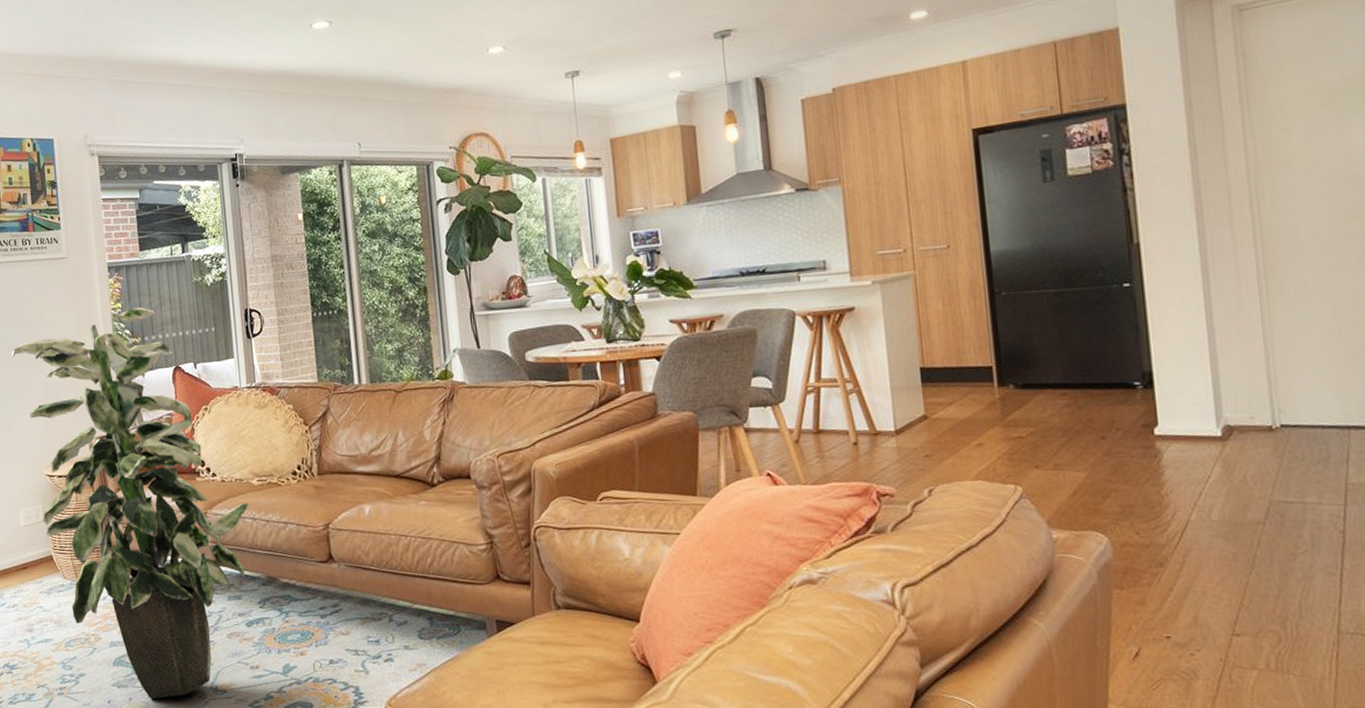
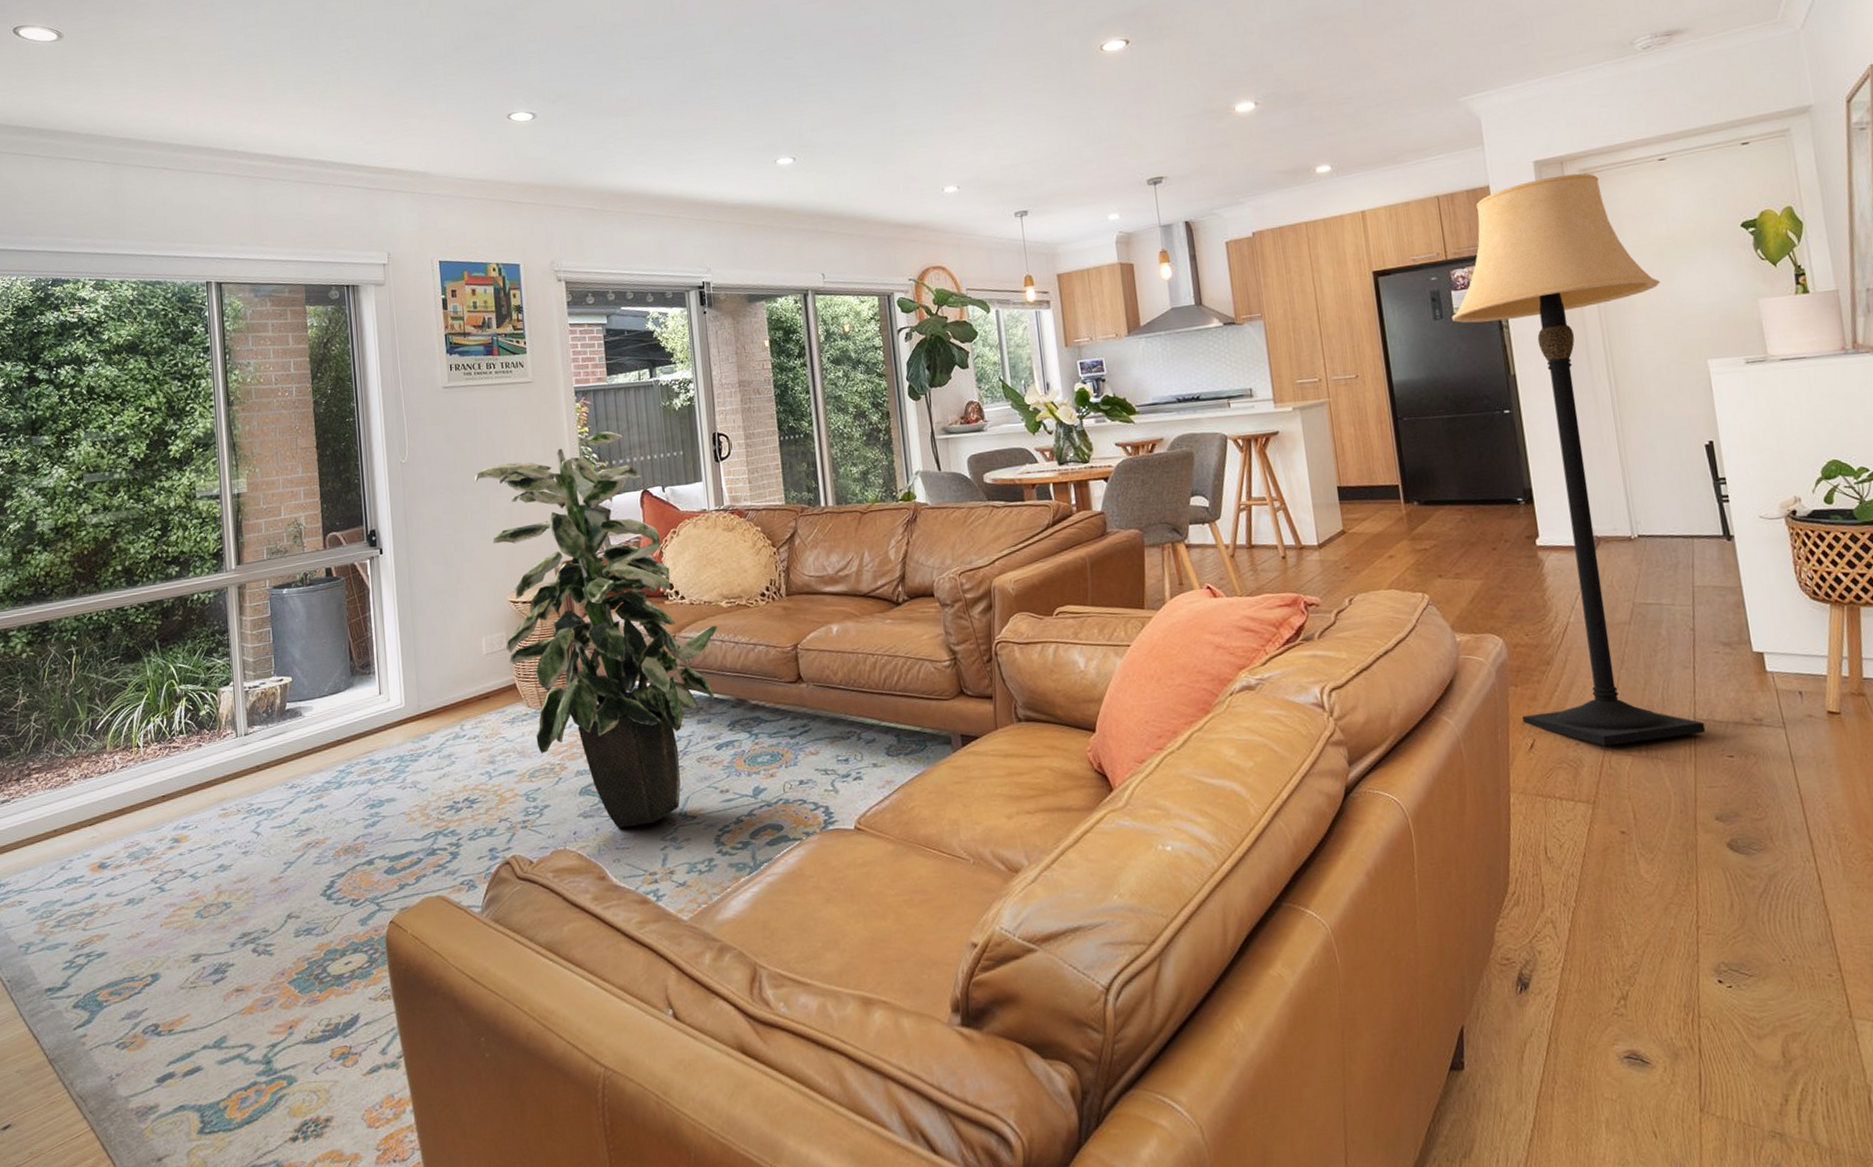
lamp: none [1065,10,1352,658] -> present [1452,173,1706,746]

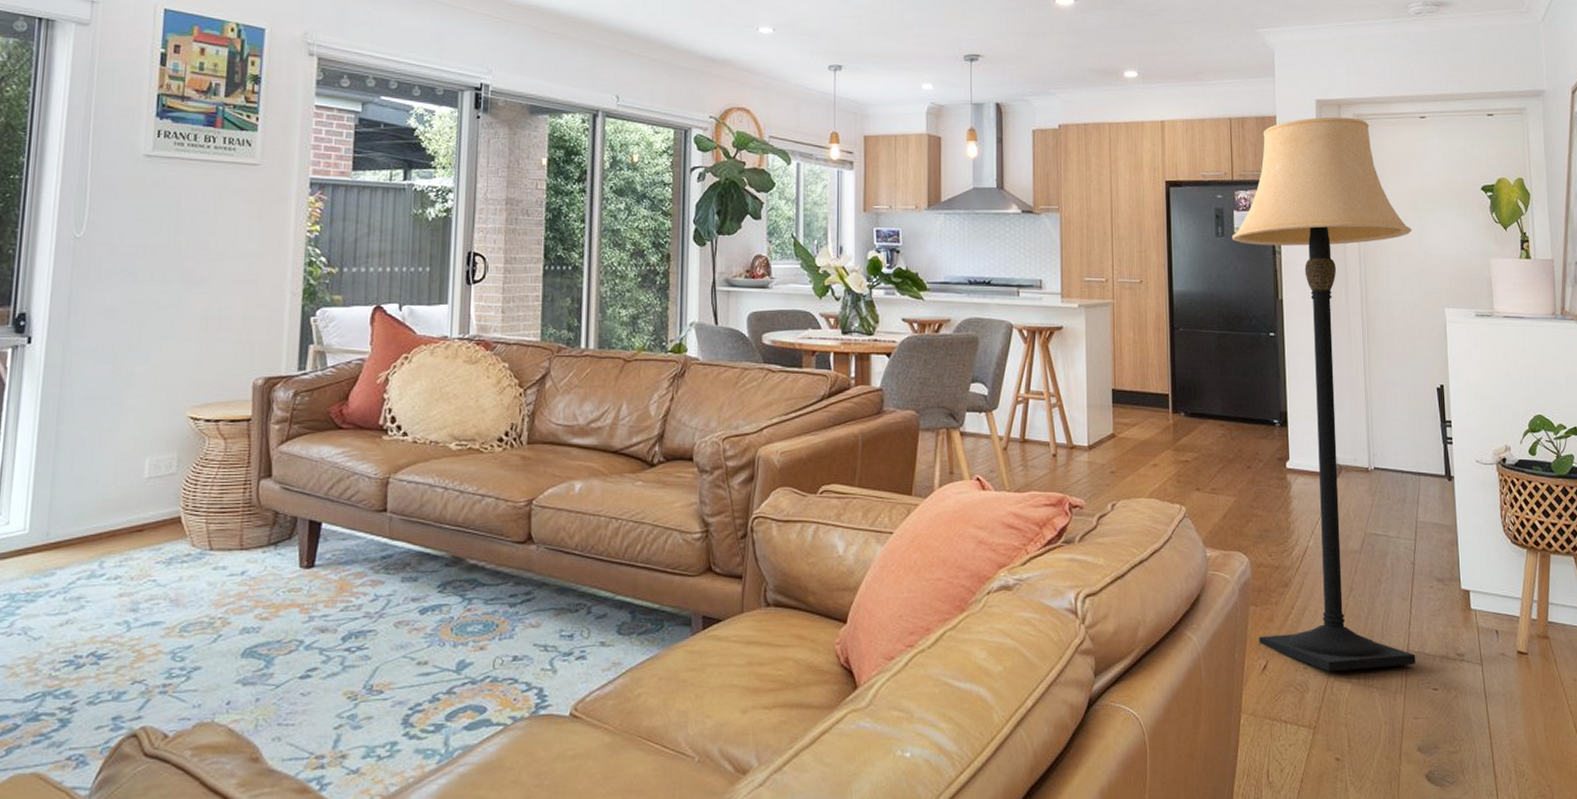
indoor plant: present [474,431,718,828] -> none [167,233,442,700]

